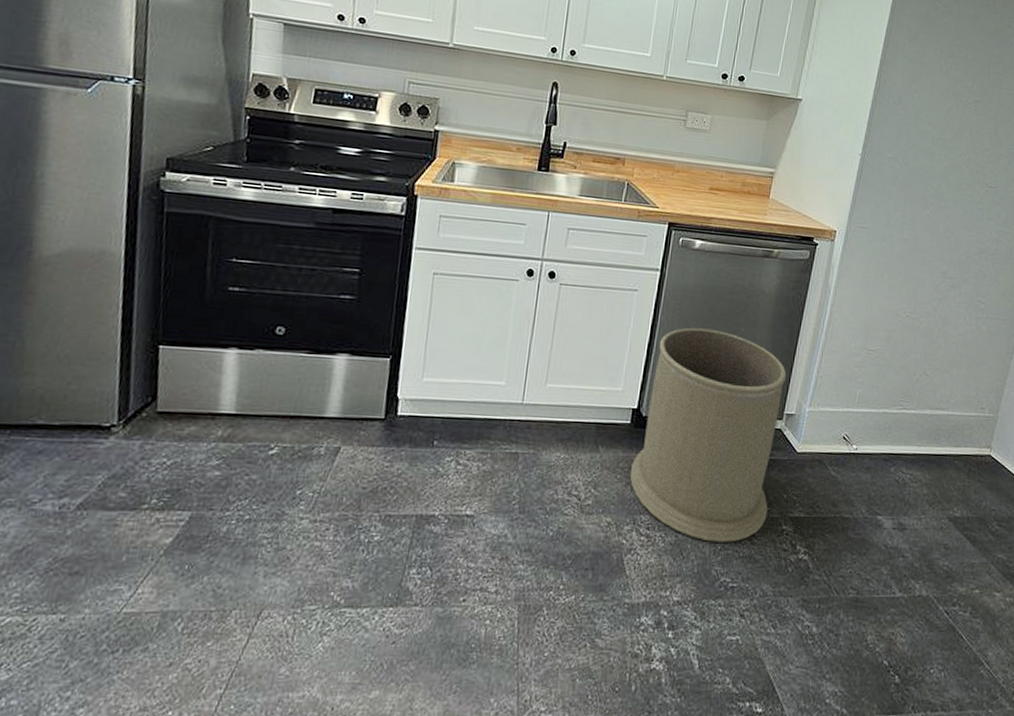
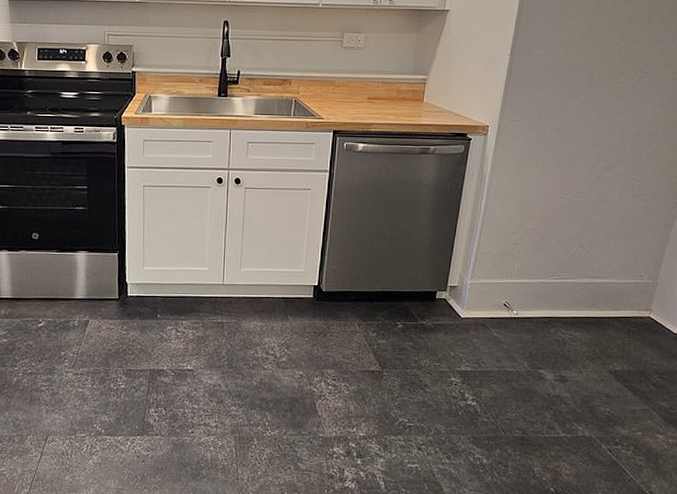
trash can: present [629,327,787,542] -> none [315,217,448,391]

